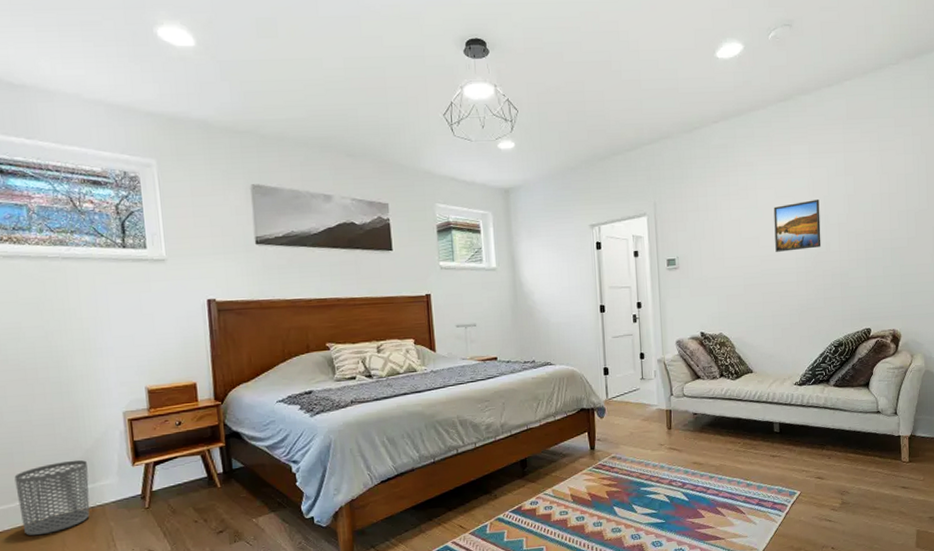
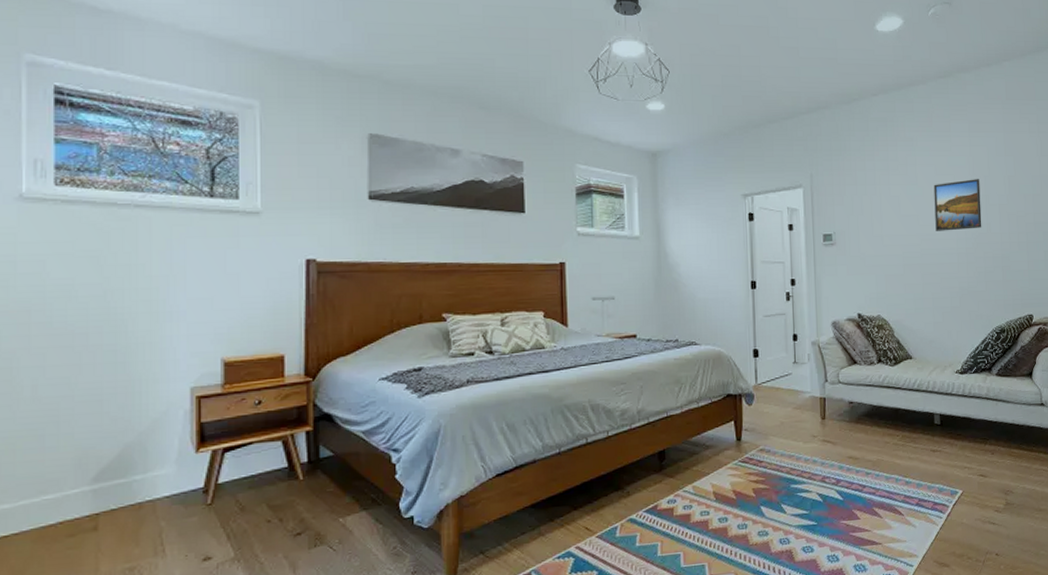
waste bin: present [14,460,90,536] -> none [43,444,139,539]

